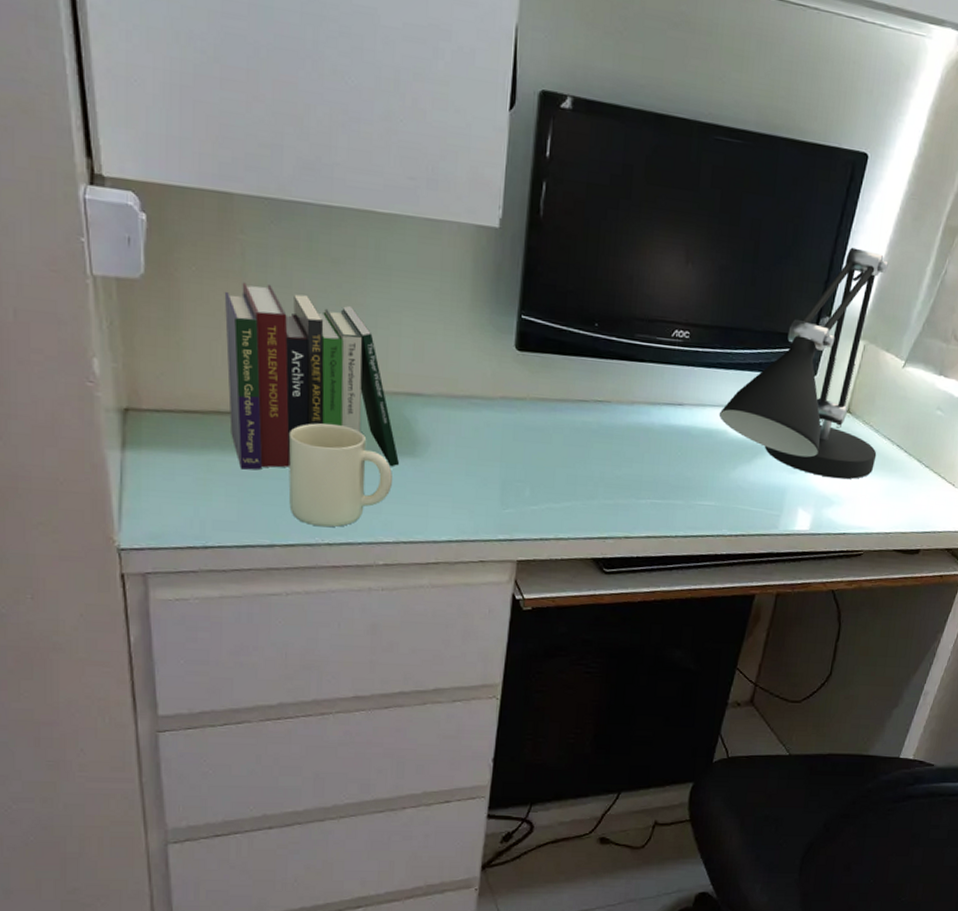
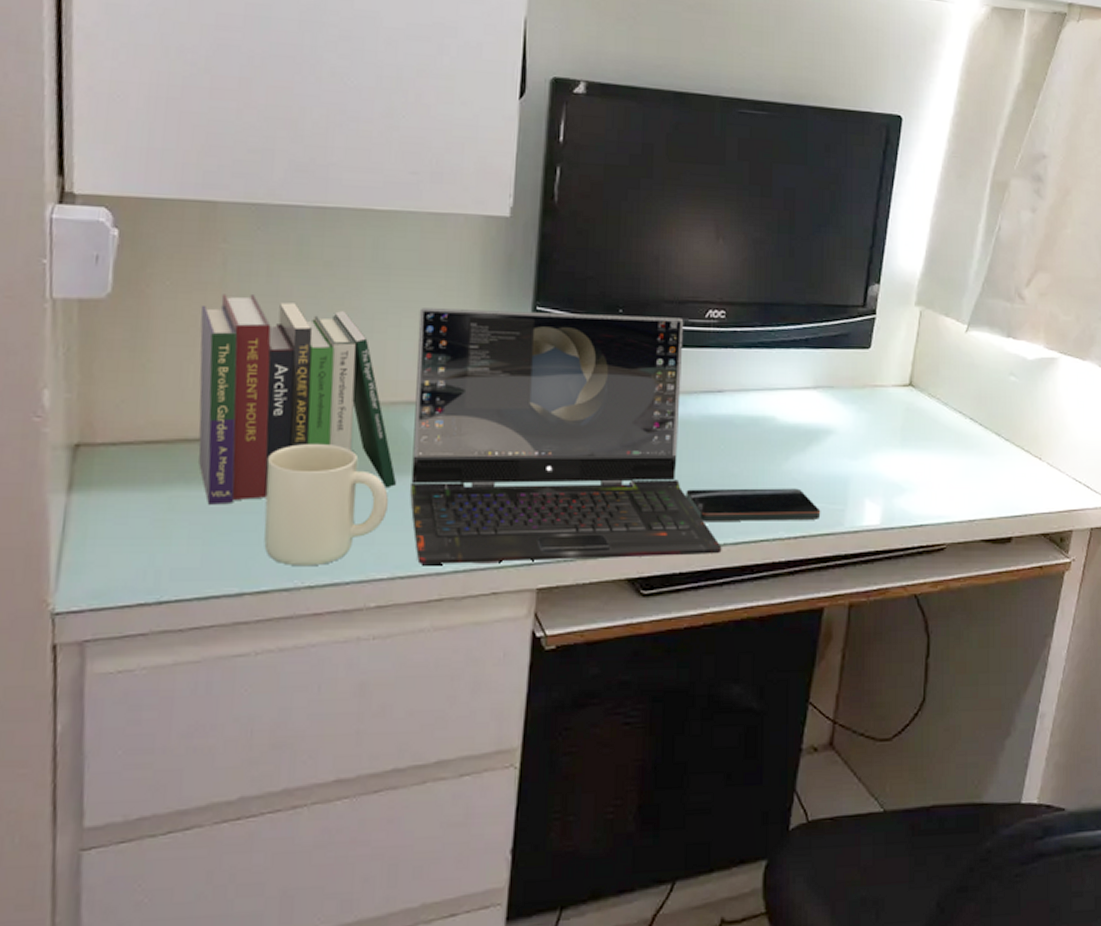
laptop computer: none [410,308,673,544] -> present [409,308,722,564]
phone: none [645,487,760,522] -> present [686,488,821,522]
desk lamp: present [718,247,889,480] -> none [764,210,948,462]

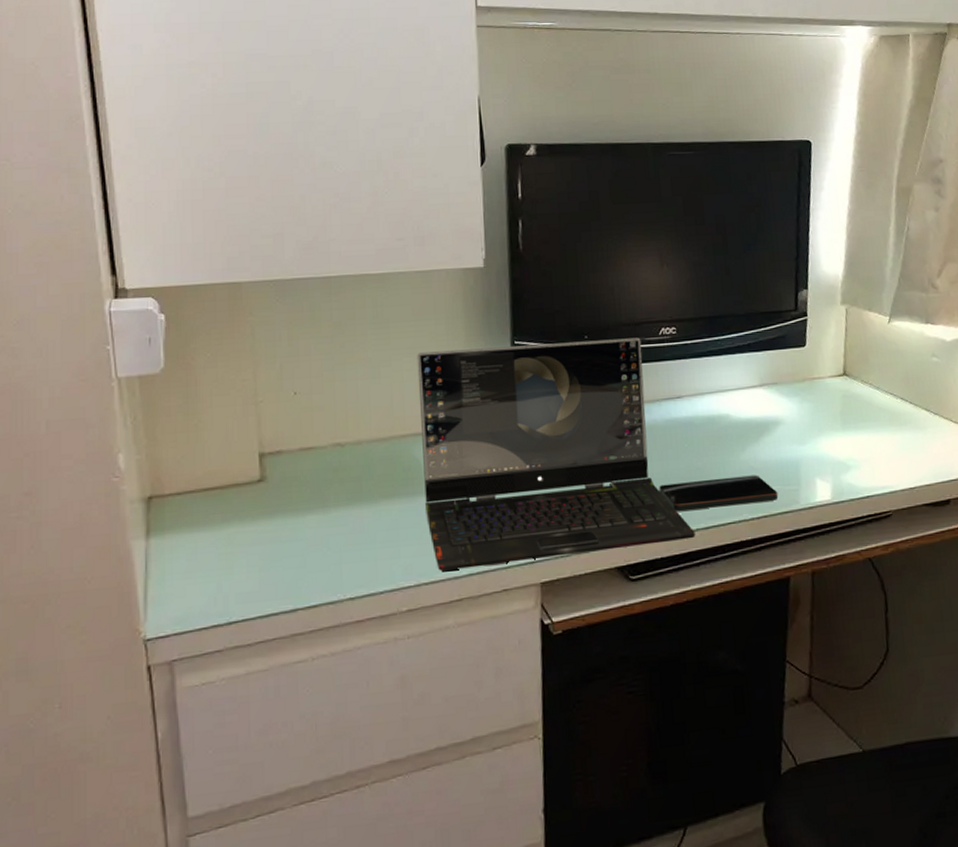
books: present [198,293,396,505] -> none [237,356,413,537]
mug: present [264,443,388,567] -> none [304,476,408,583]

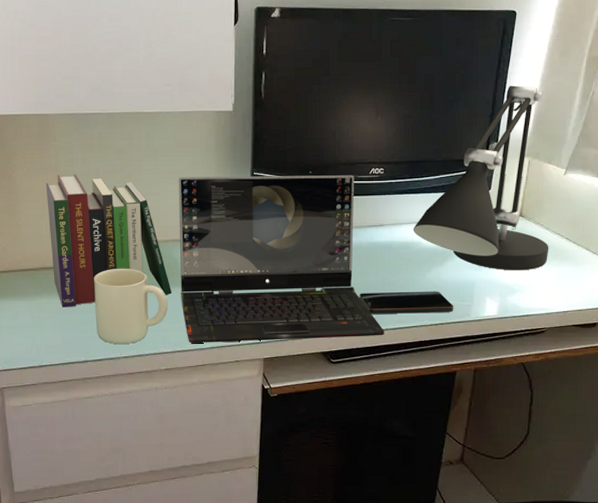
books: none [237,356,413,537] -> present [45,173,171,307]
mug: none [304,476,408,583] -> present [93,268,168,345]
desk lamp: none [718,223,883,443] -> present [413,85,549,271]

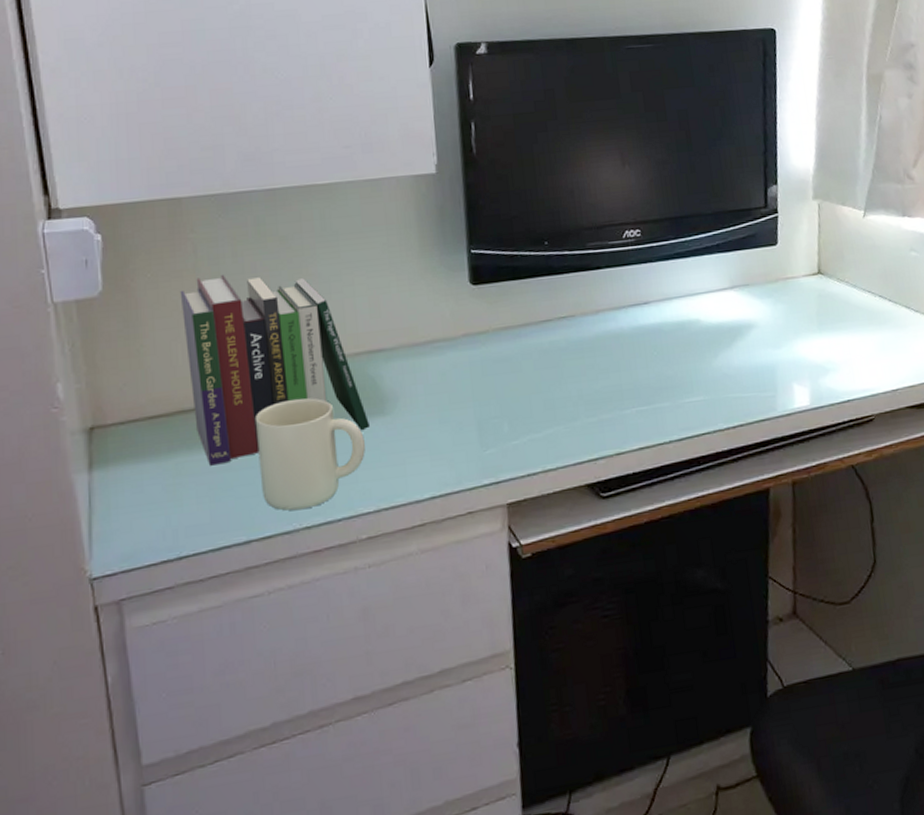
laptop computer: present [178,175,385,343] -> none [368,241,669,495]
phone: present [359,291,454,315] -> none [628,382,755,424]
desk lamp: present [413,85,549,271] -> none [687,114,862,345]

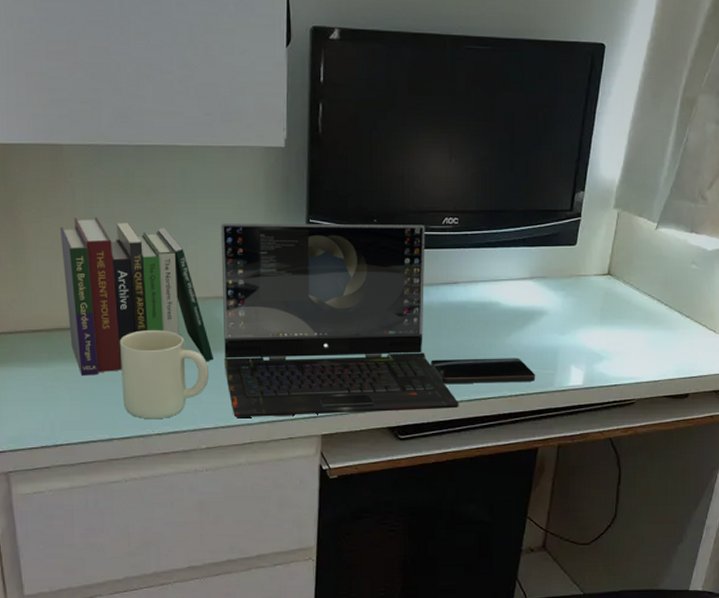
laptop computer: none [368,241,669,495] -> present [220,223,459,417]
phone: none [628,382,755,424] -> present [430,358,536,385]

